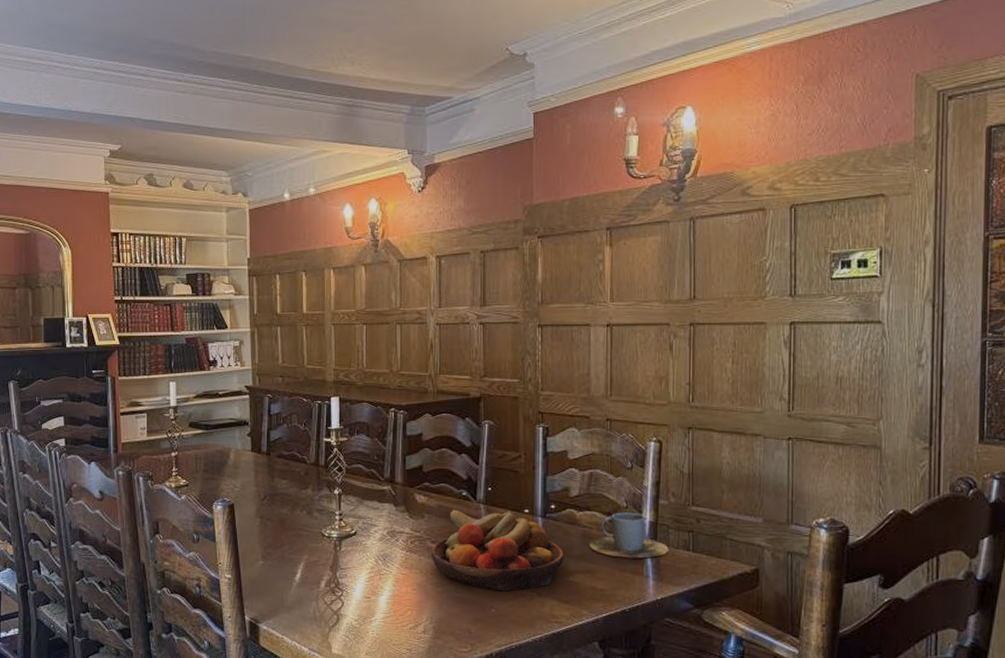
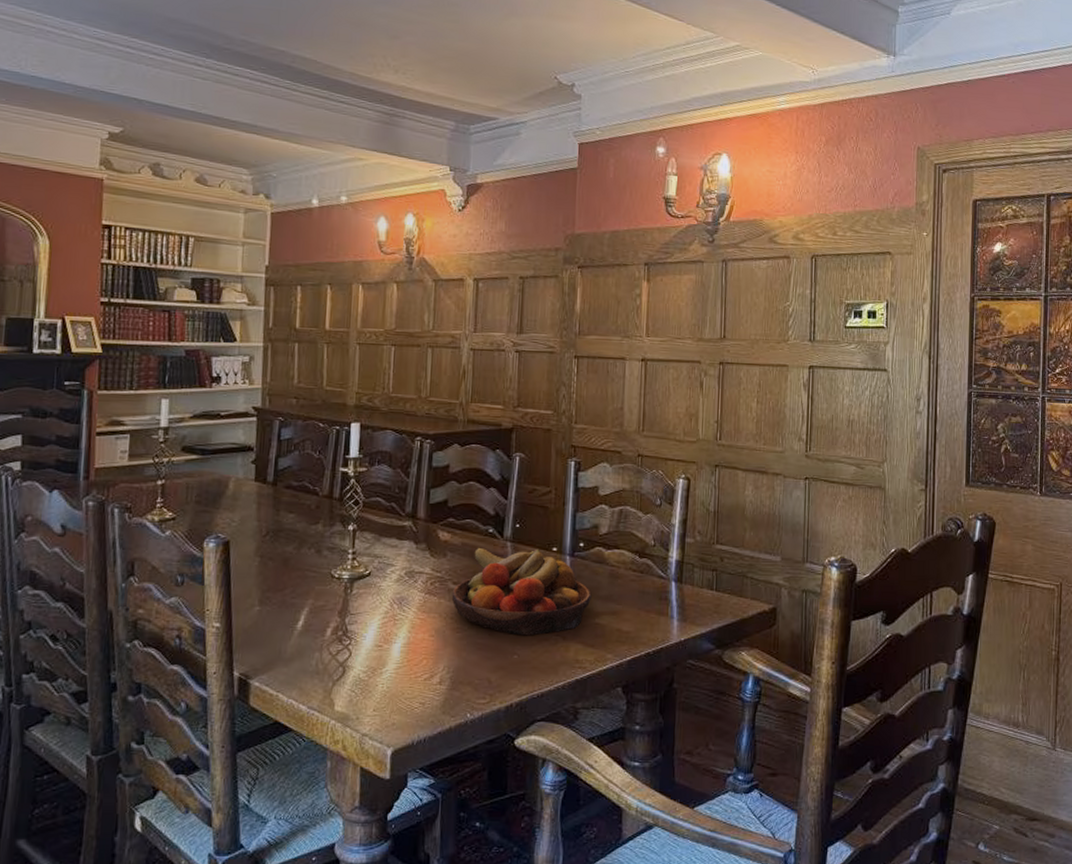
cup: present [590,512,669,558] -> none [617,550,694,598]

